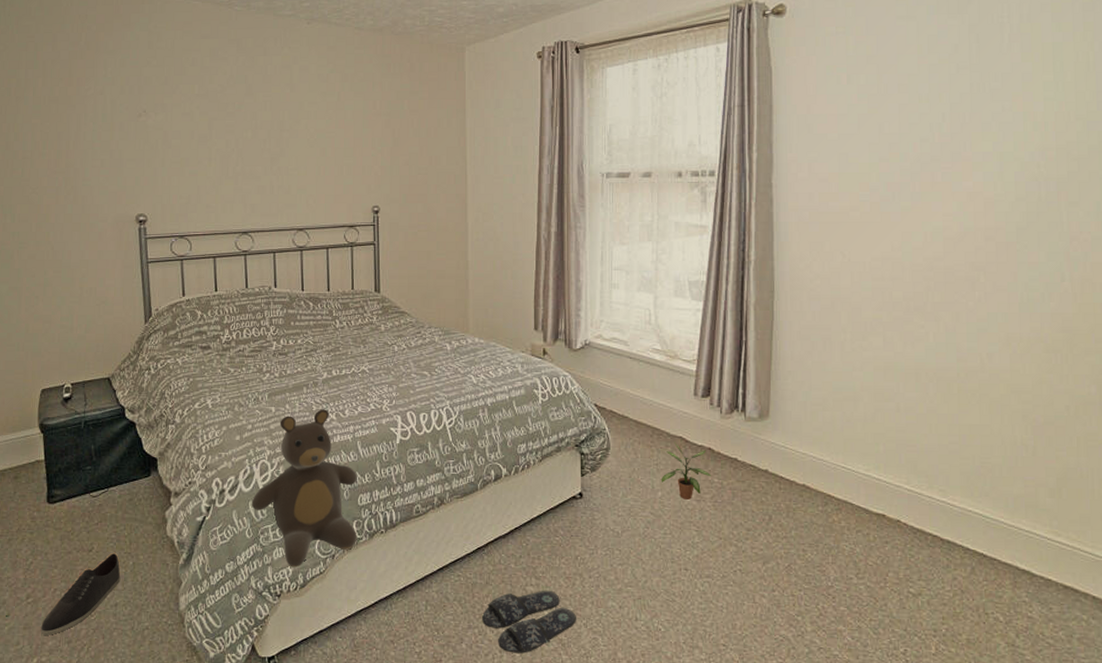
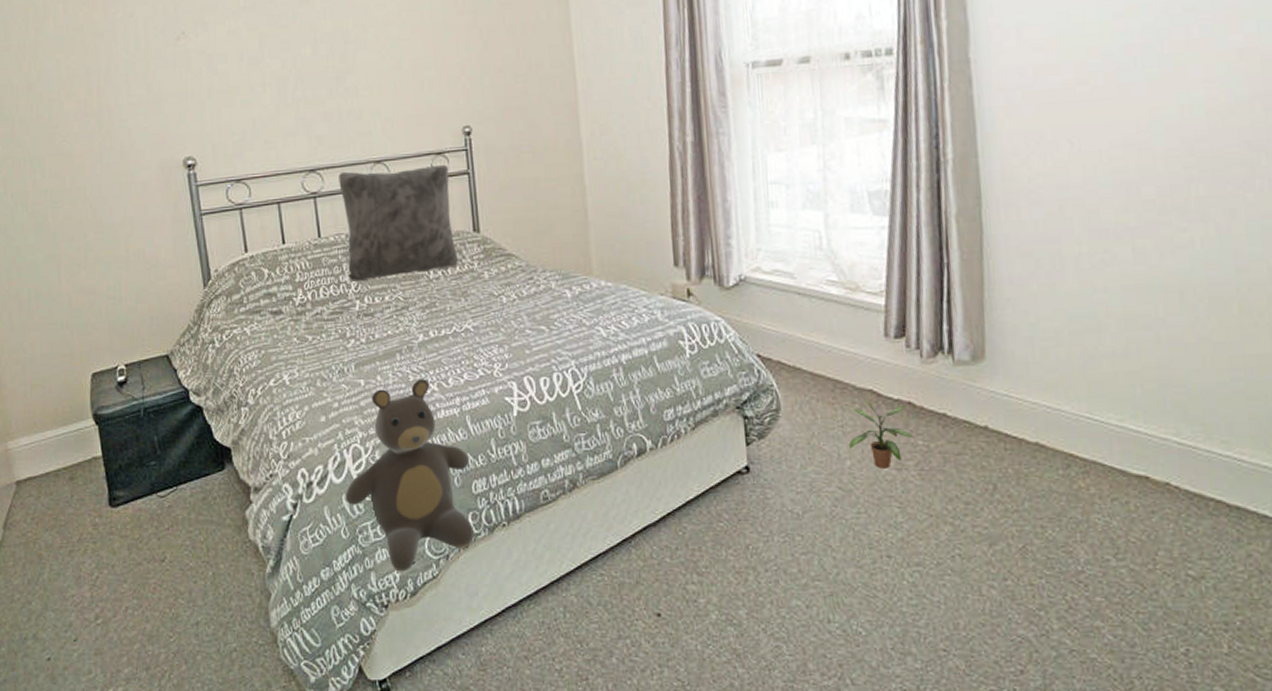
shoe: present [40,553,121,635] -> none [113,563,200,662]
pillow: none [266,235,360,326] -> present [338,164,458,281]
slippers: present [482,590,577,654] -> none [634,588,754,668]

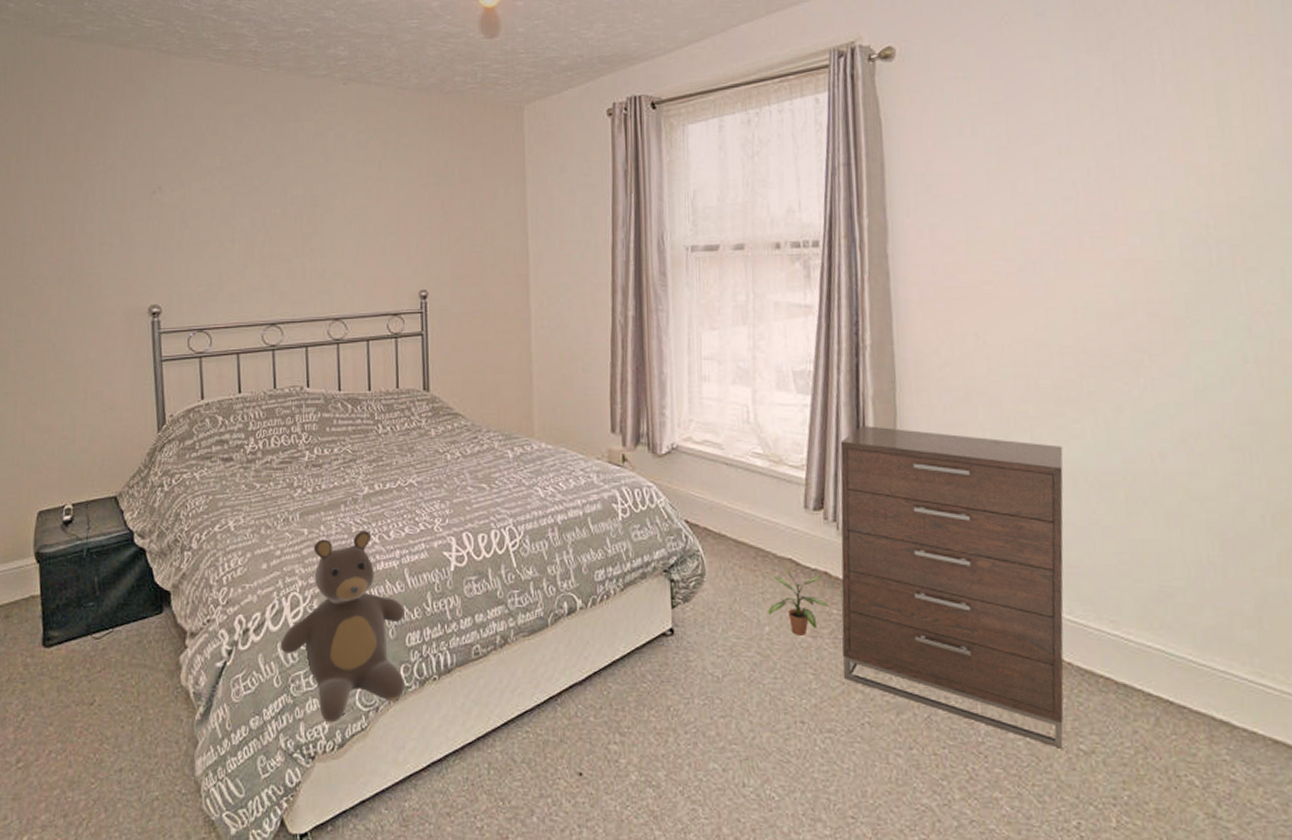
pillow: present [338,164,458,281] -> none [298,325,407,433]
dresser: none [921,246,1171,575] -> present [840,426,1064,749]

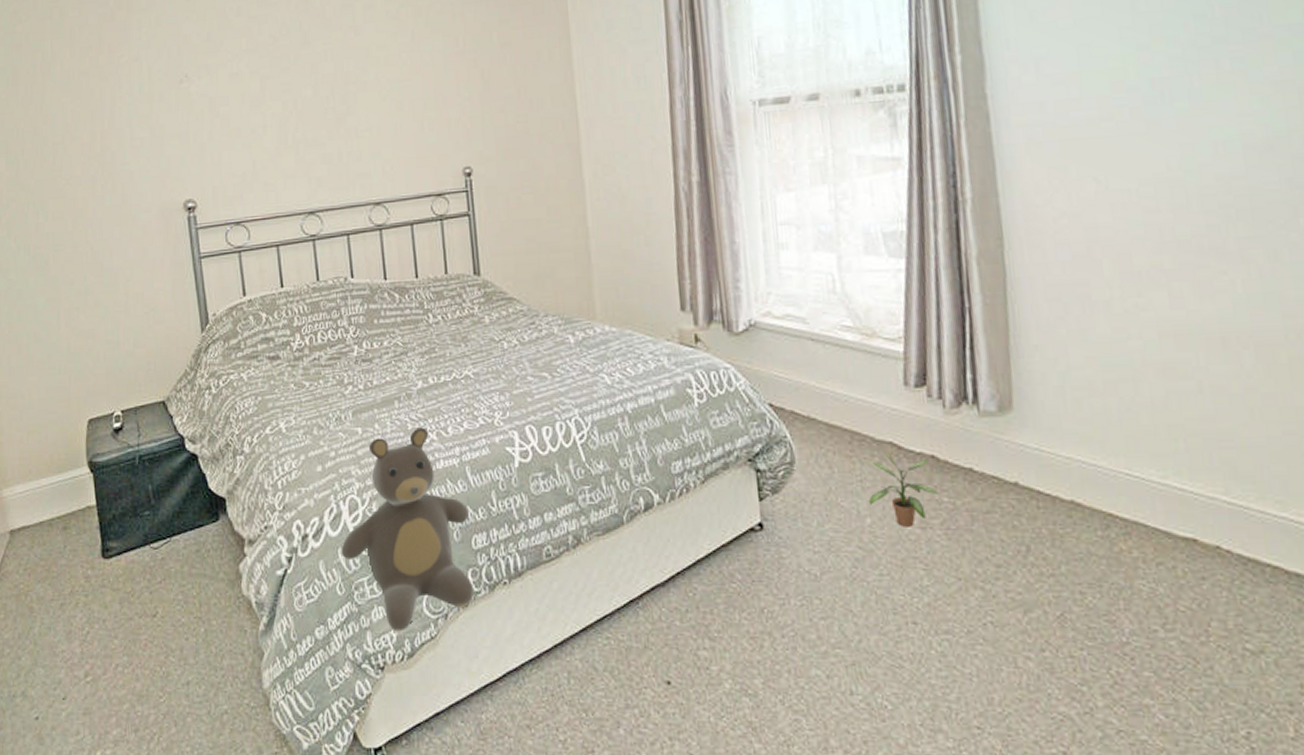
dresser: present [840,426,1064,749] -> none [941,289,1225,648]

